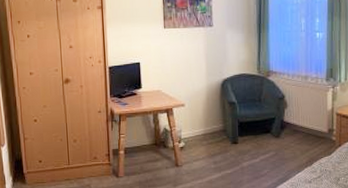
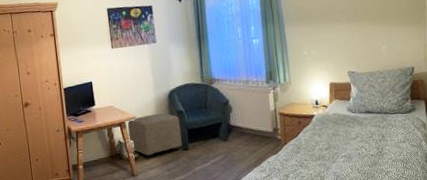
ottoman: none [175,102,231,148] -> present [127,113,182,157]

